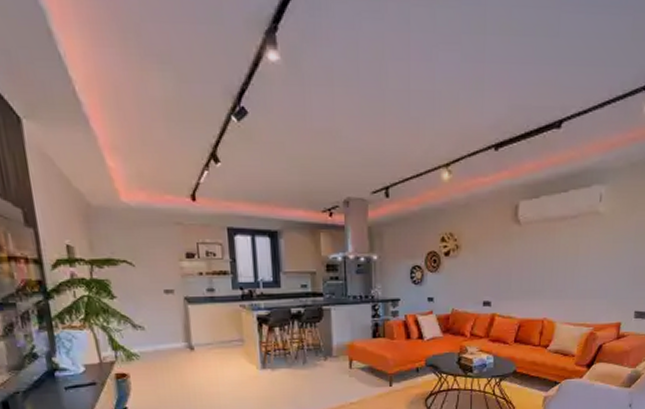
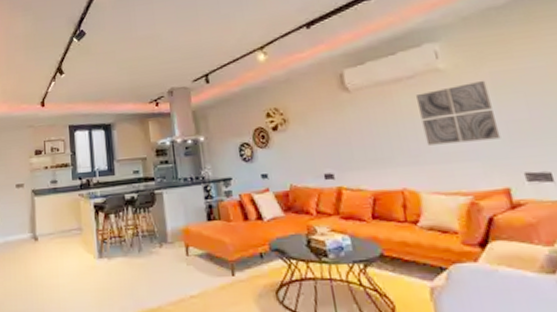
wall art: none [571,227,631,282] -> present [416,80,501,146]

